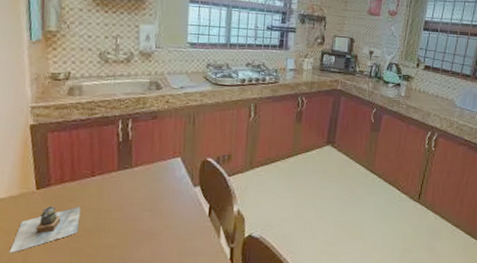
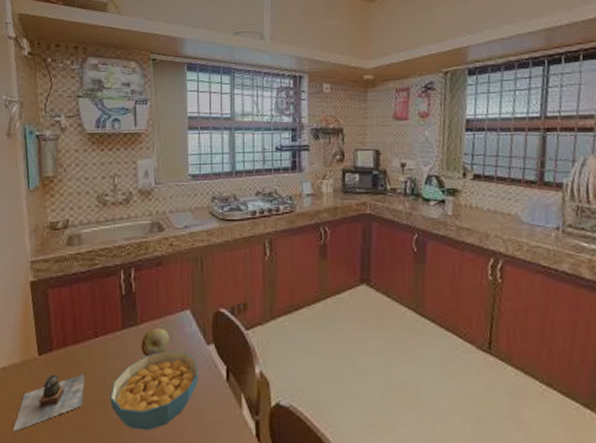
cereal bowl: none [103,189,186,254] -> present [110,349,199,431]
fruit: none [134,172,161,195] -> present [141,329,170,357]

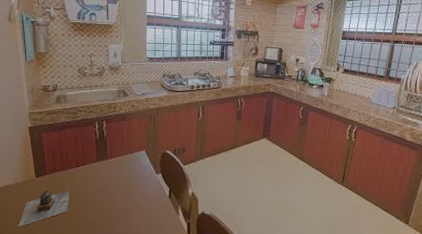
cereal bowl: present [110,349,199,431] -> none [88,176,150,228]
fruit: present [141,329,170,357] -> none [110,162,131,181]

